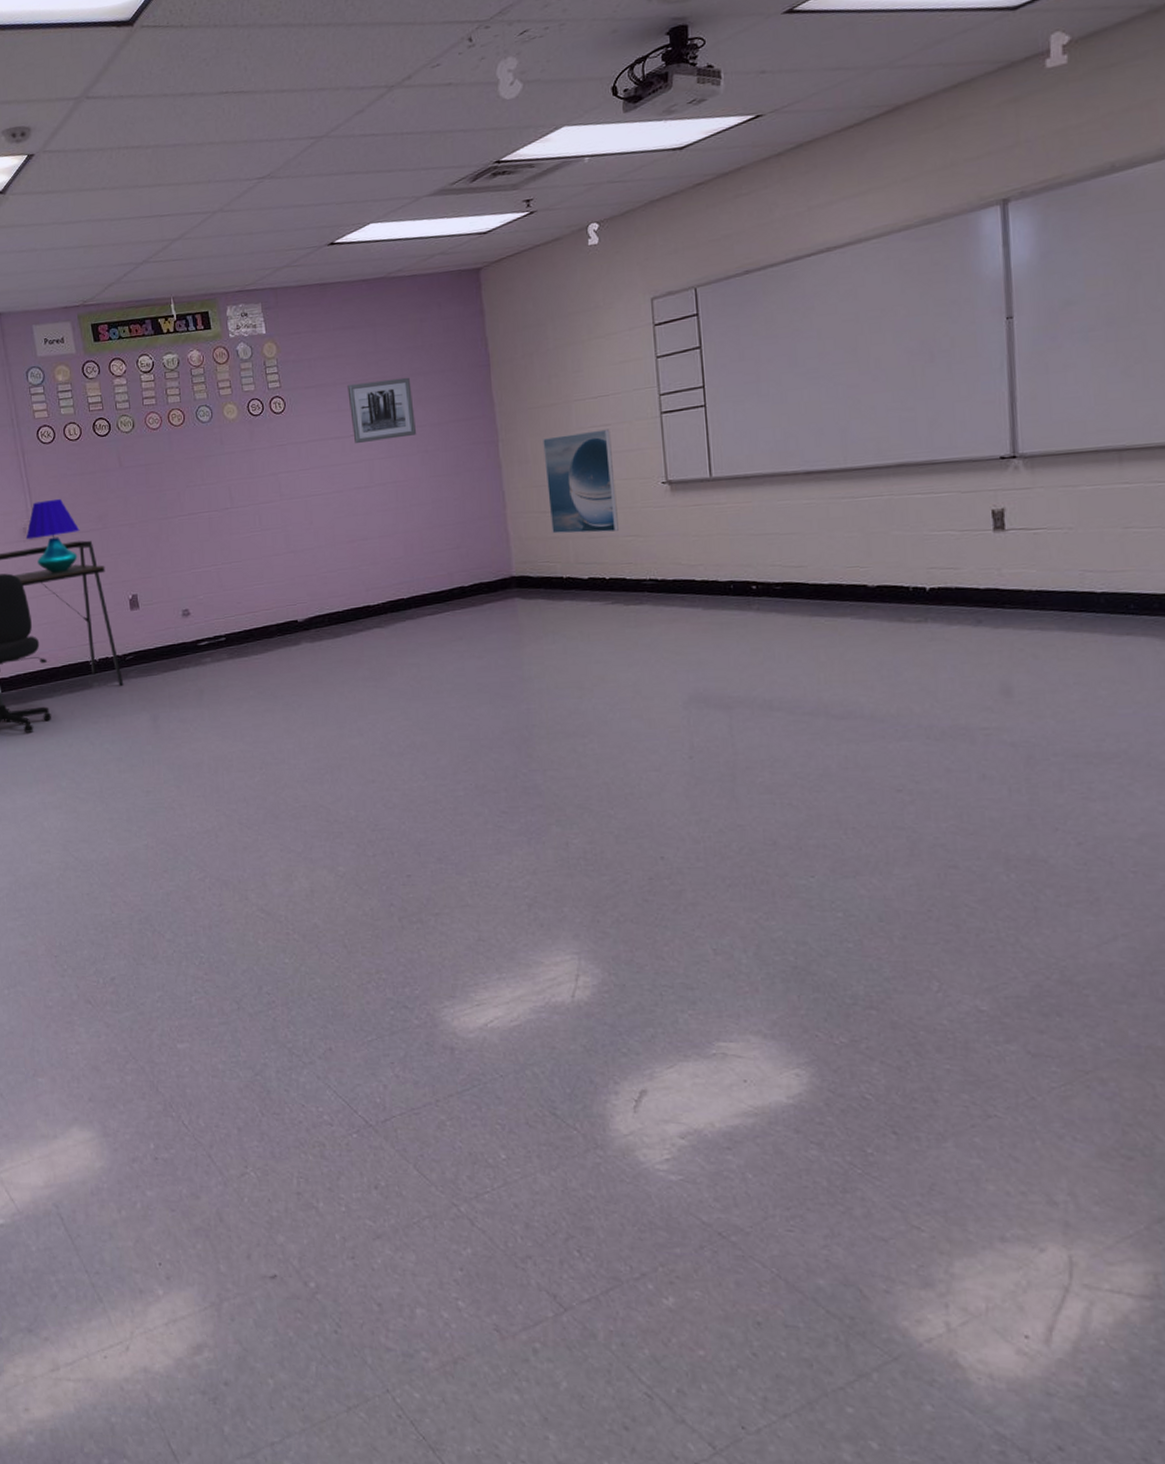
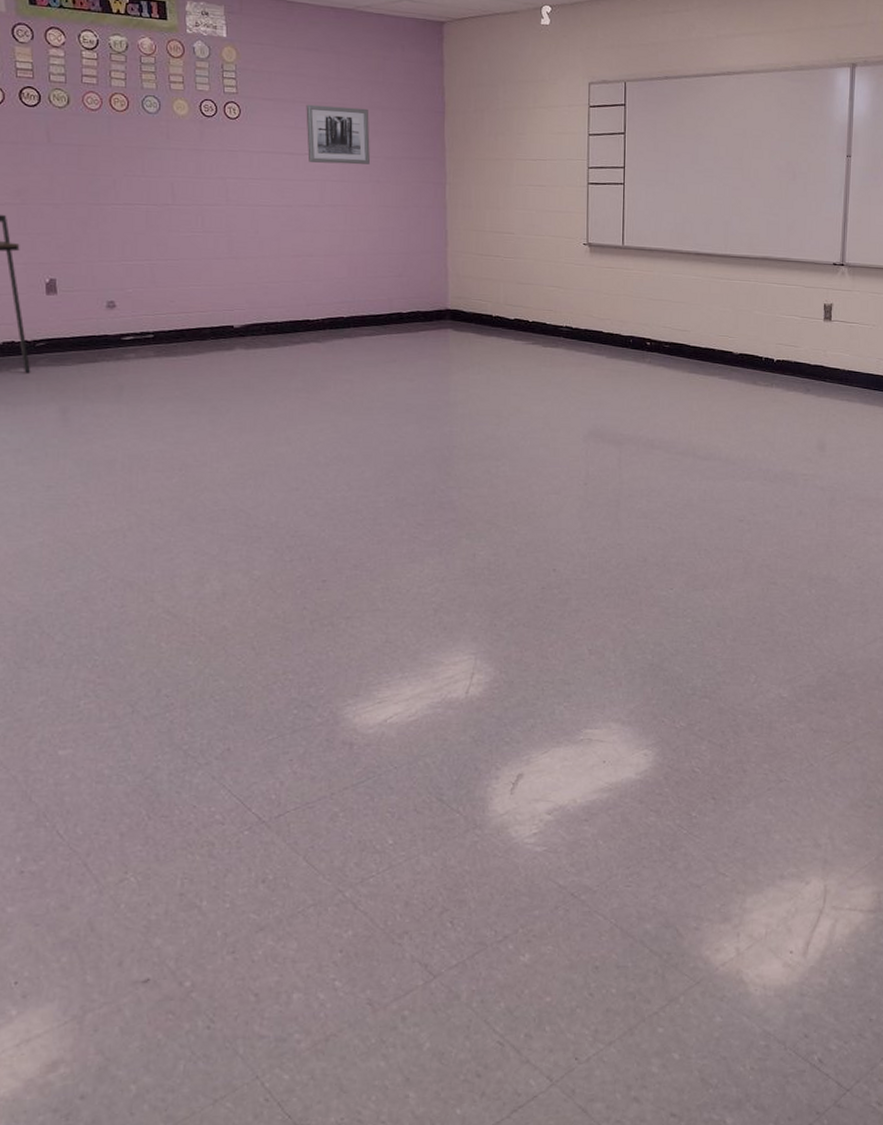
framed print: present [543,429,619,534] -> none [485,188,545,280]

